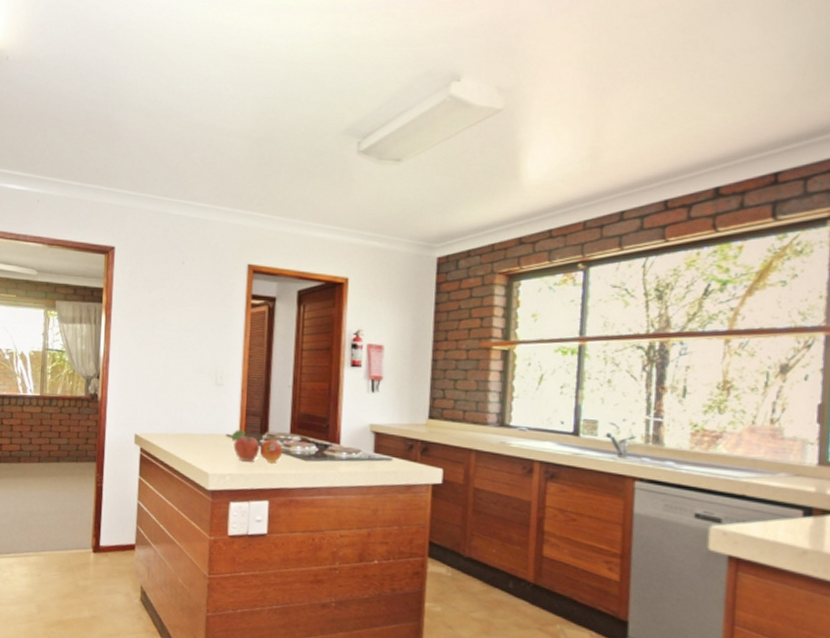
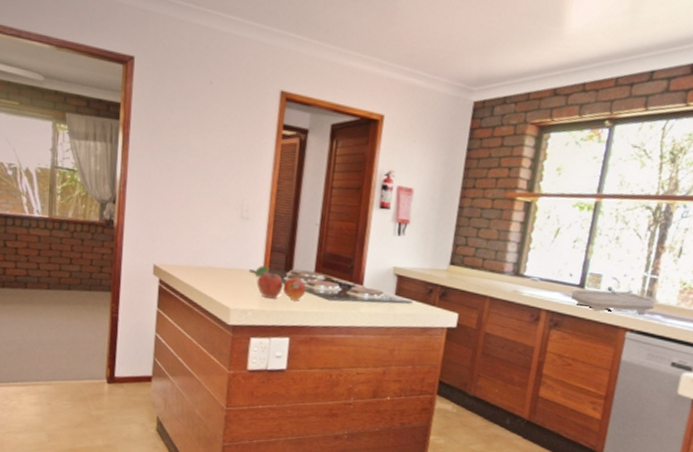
dish rack: none [562,436,668,461] -> present [569,289,659,315]

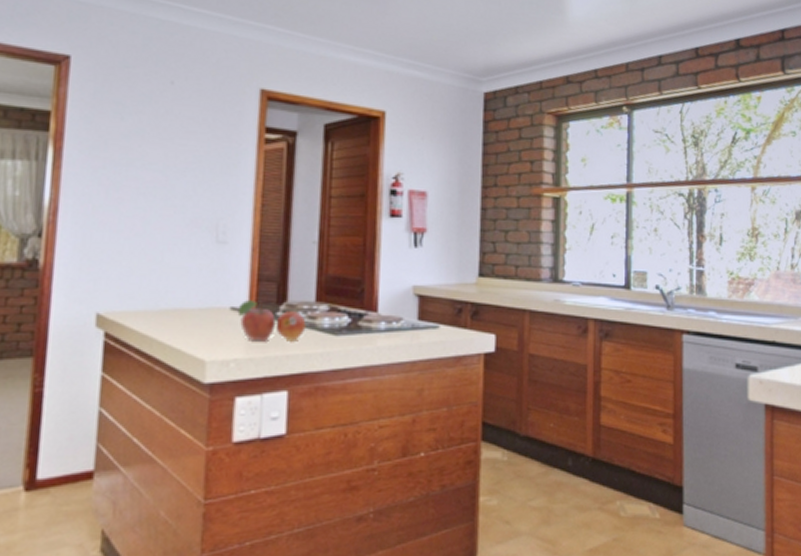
dish rack: present [569,289,659,315] -> none [615,288,710,315]

